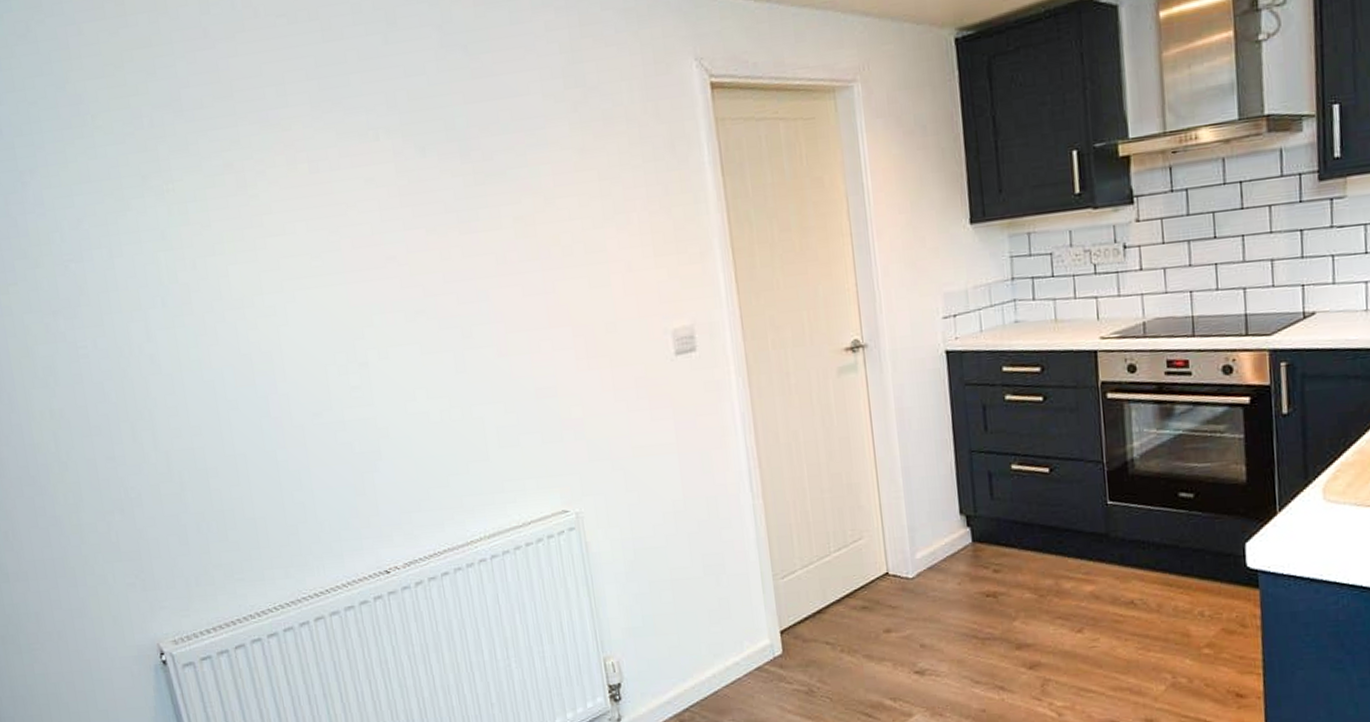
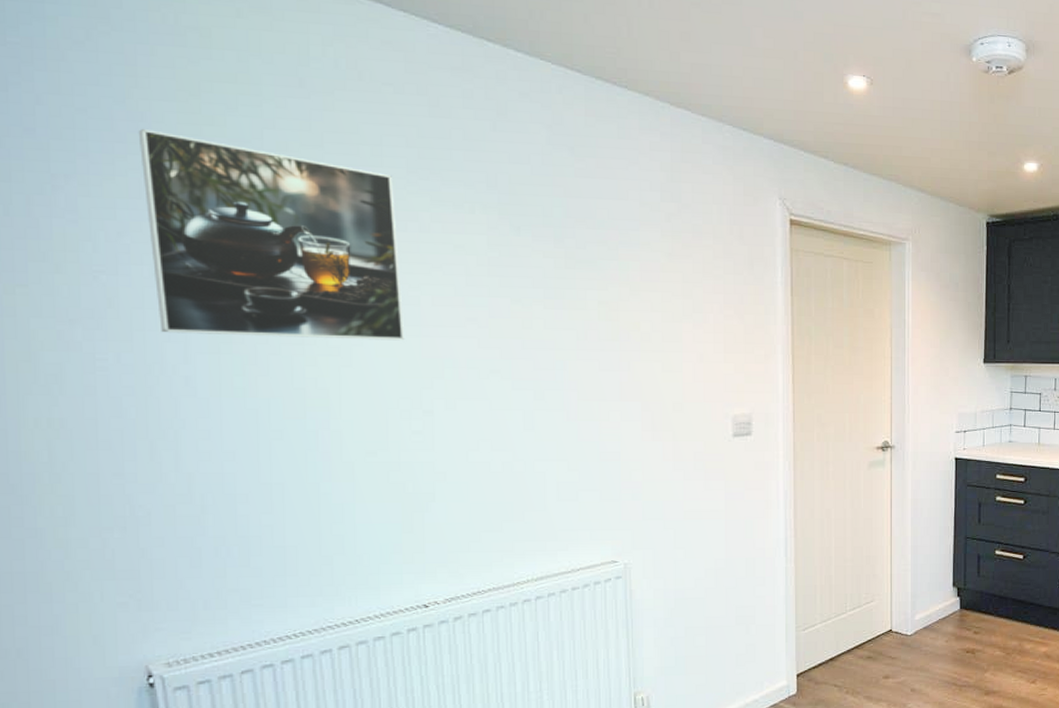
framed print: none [79,110,331,313] -> present [138,128,404,341]

